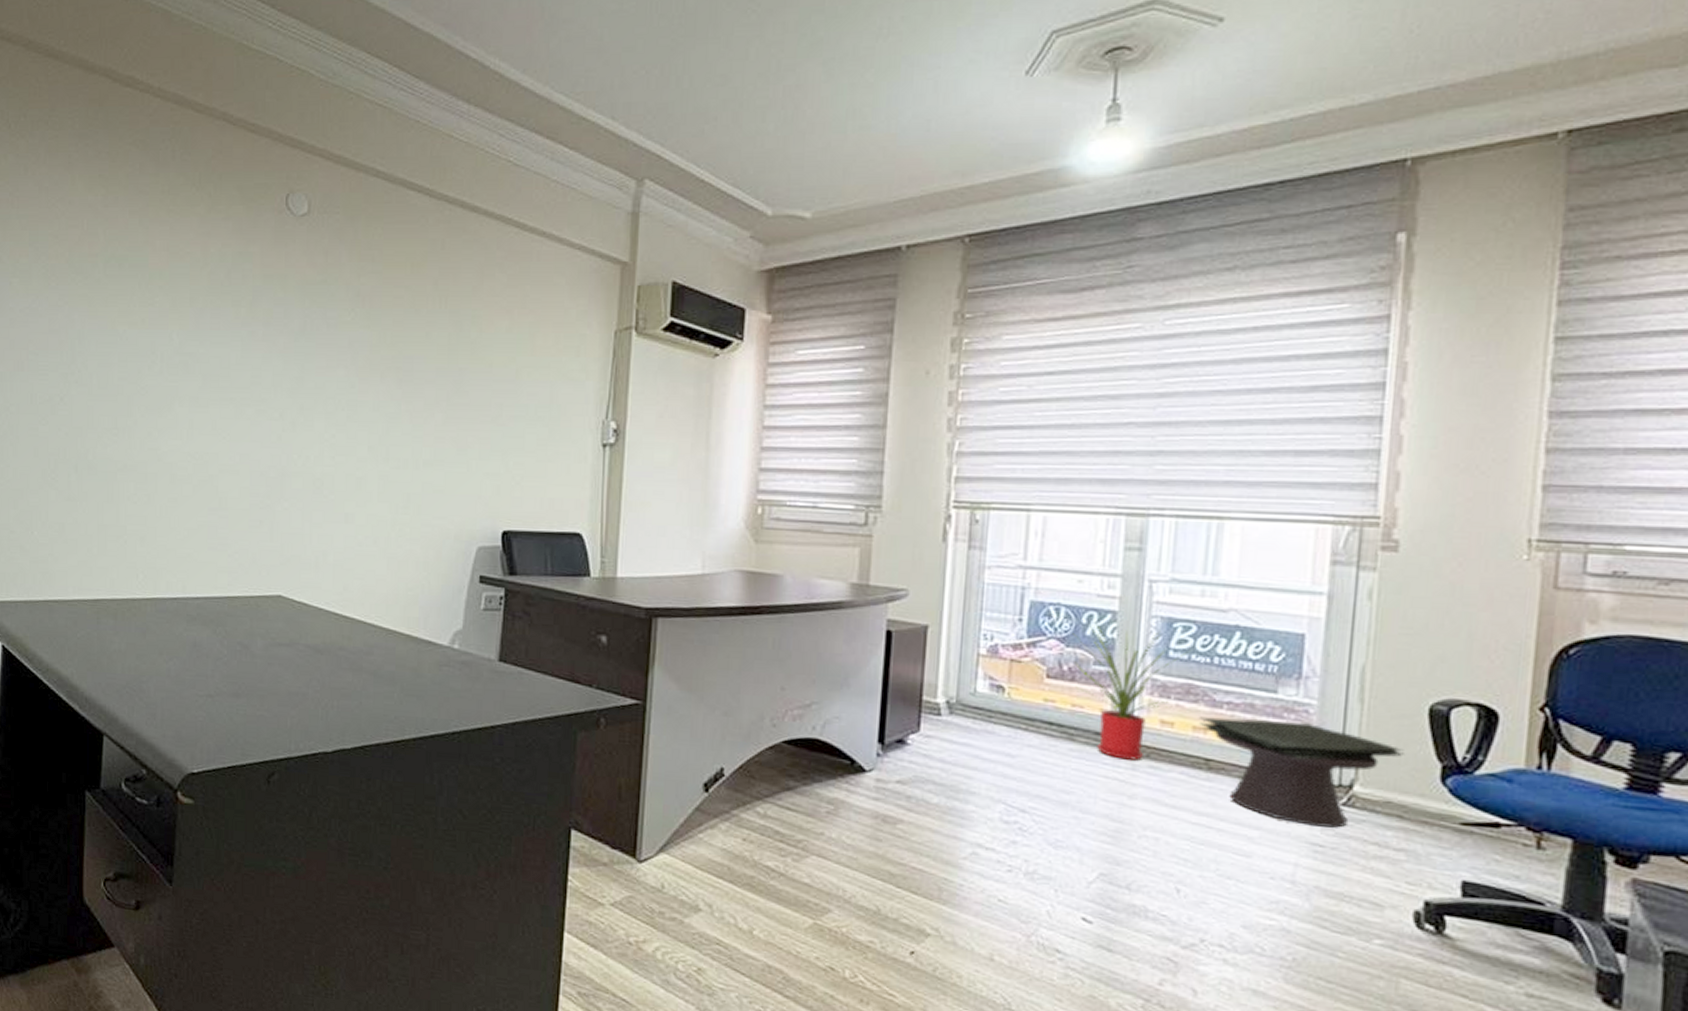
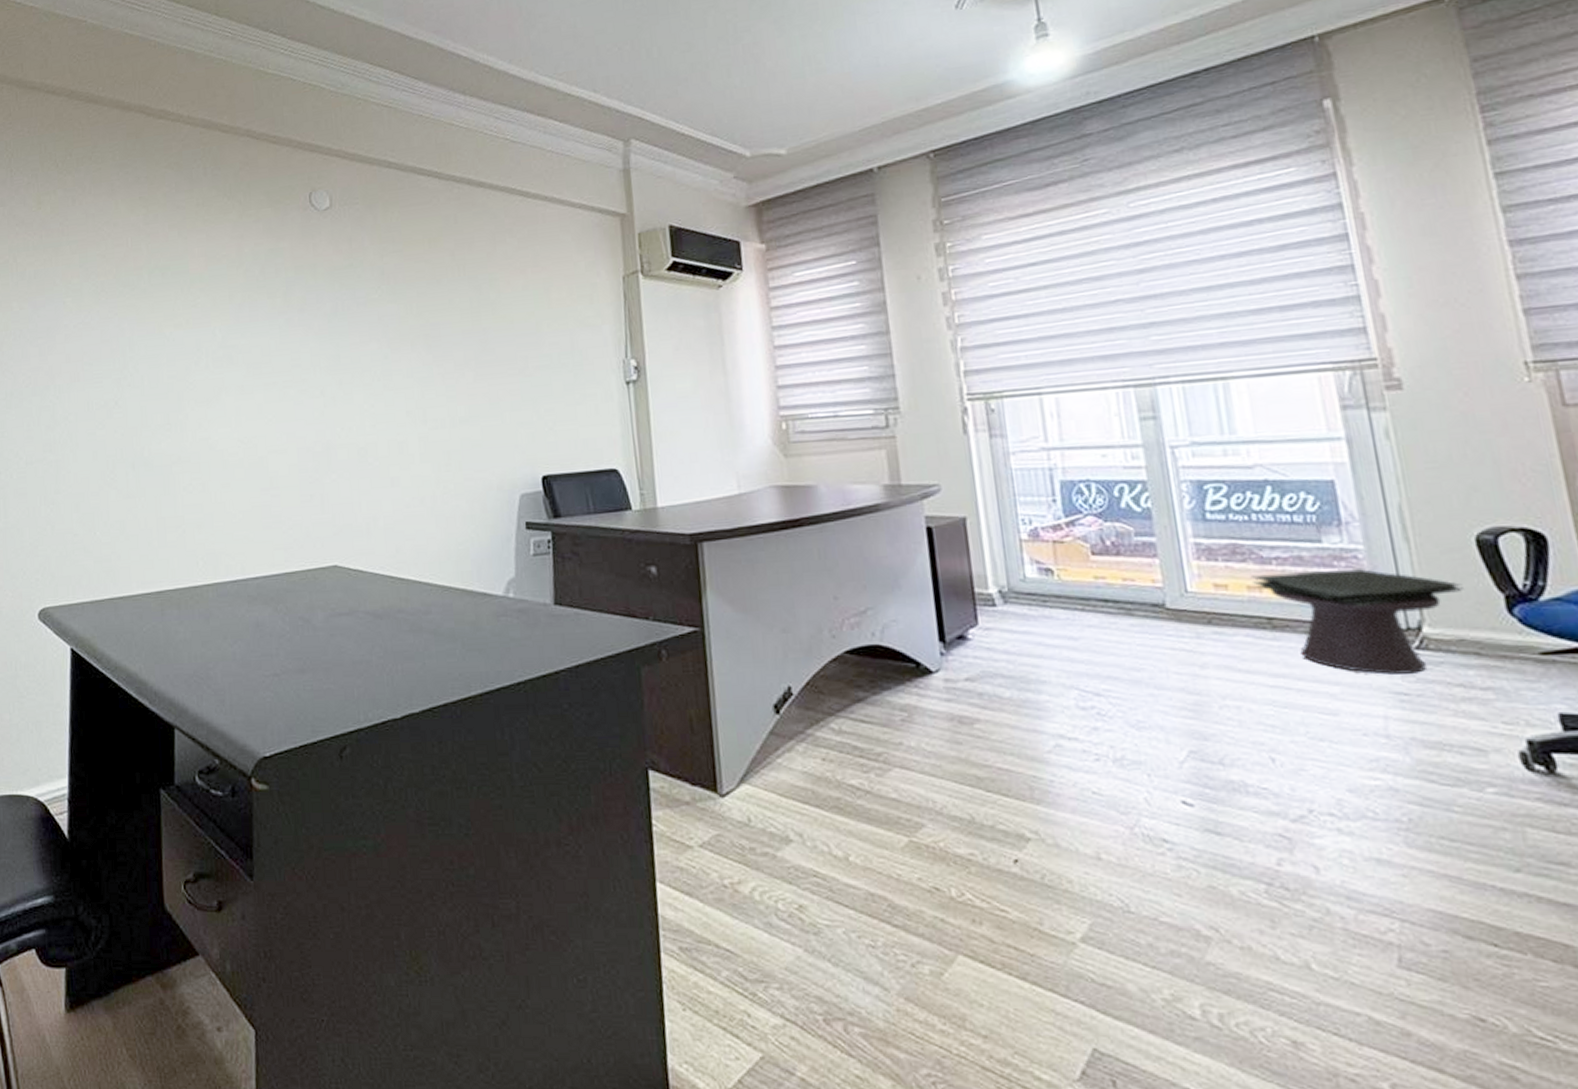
house plant: present [1072,622,1191,760] -> none [1108,493,1228,629]

